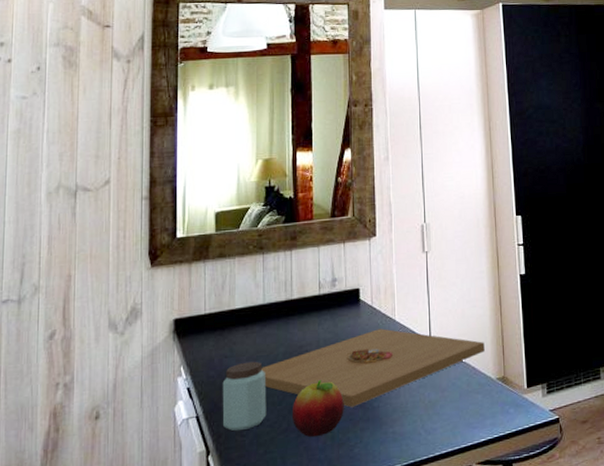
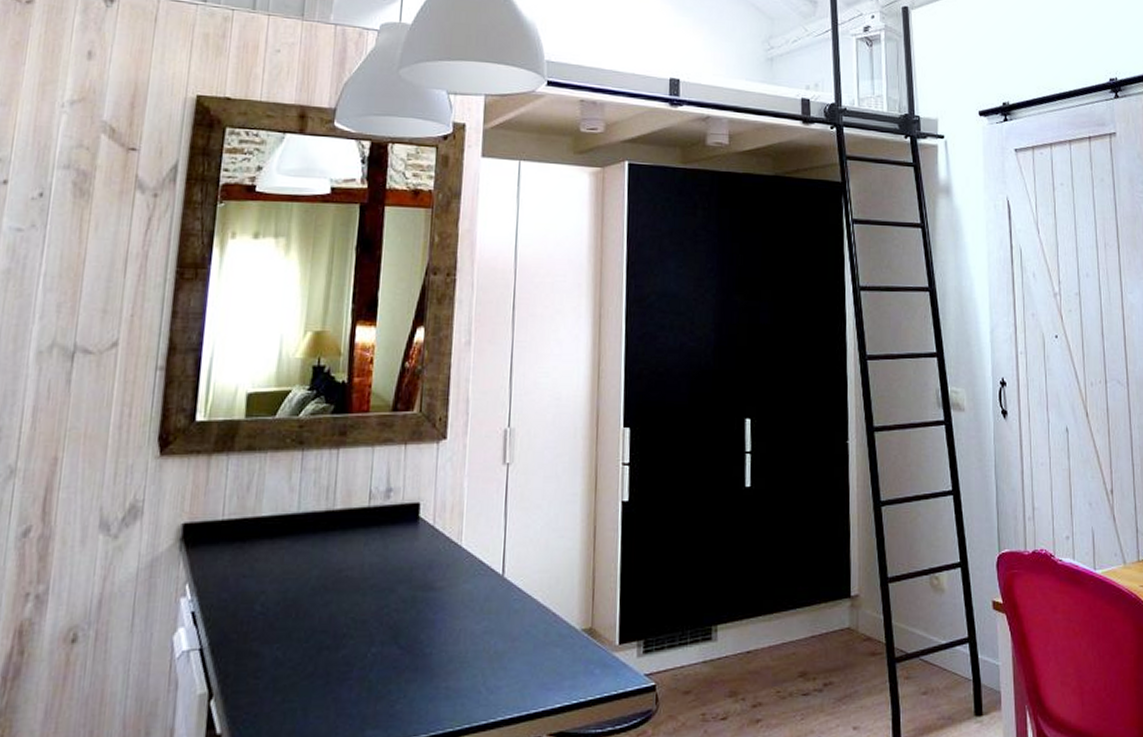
peanut butter: present [222,361,267,432] -> none [233,584,292,672]
platter: present [261,328,485,408] -> none [287,556,571,652]
fruit: present [291,380,344,437] -> none [320,615,388,685]

